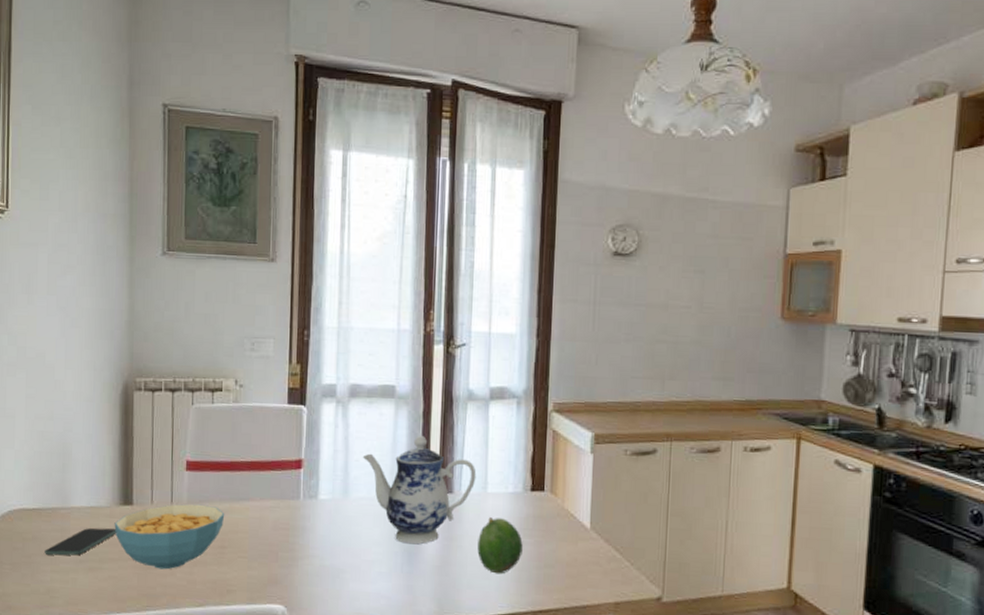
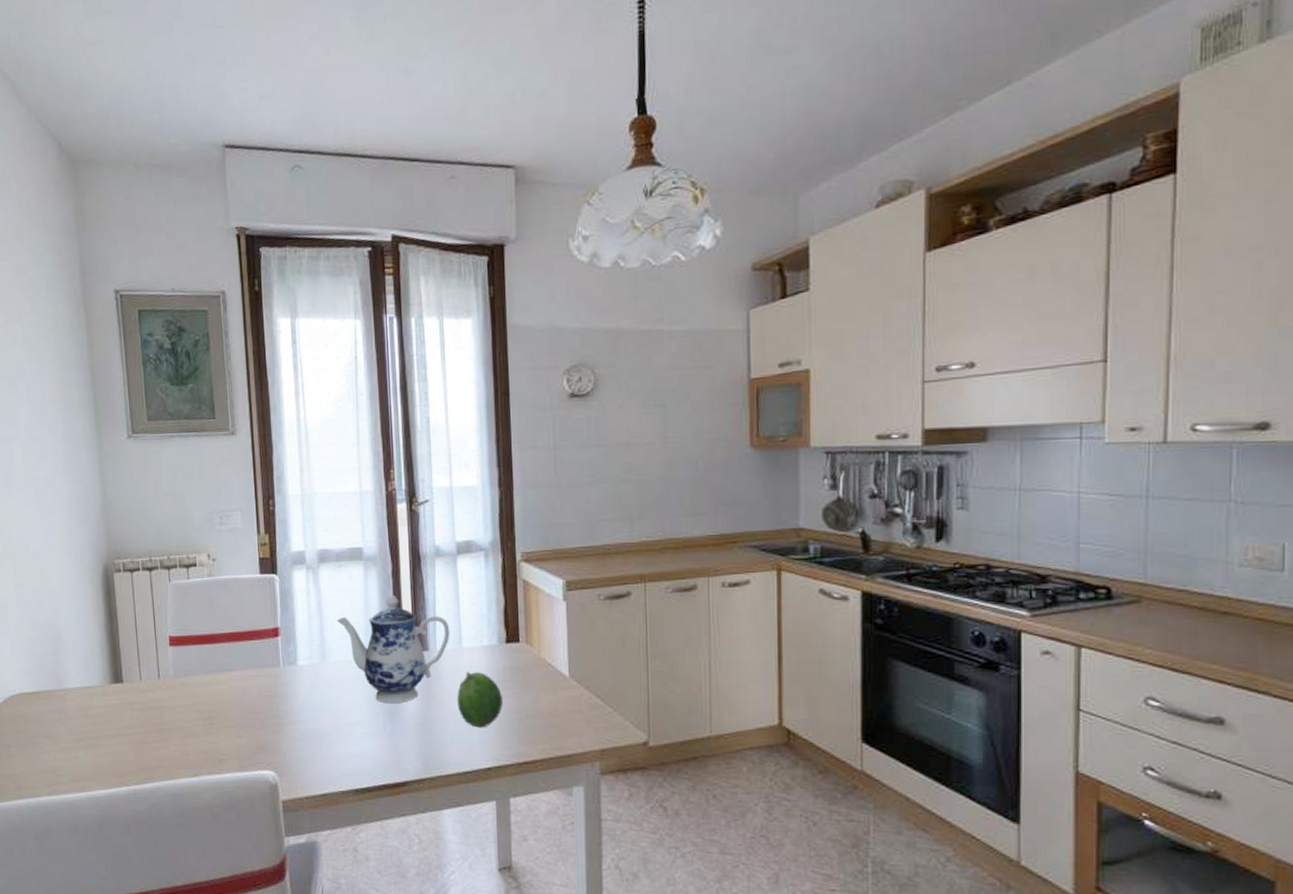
smartphone: present [45,527,116,556] -> none [46,706,110,735]
cereal bowl: present [114,504,225,570] -> none [107,678,210,743]

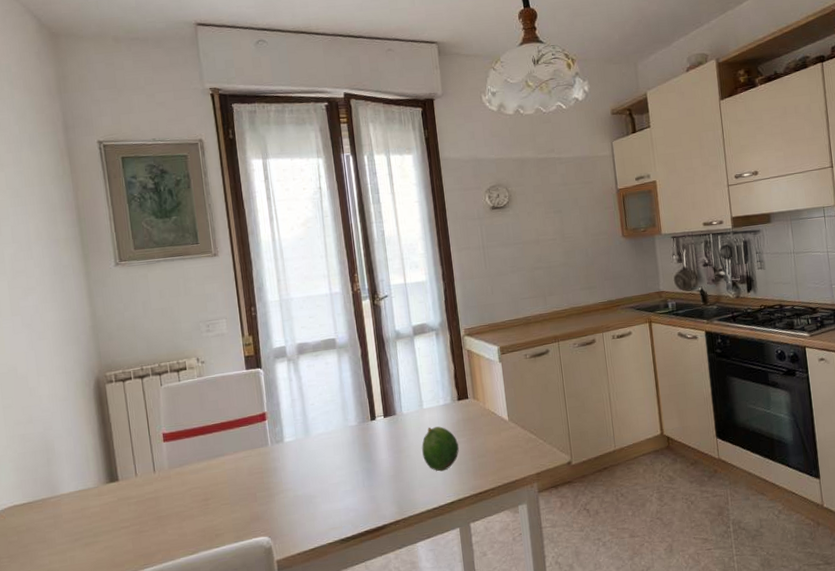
teapot: present [336,596,450,704] -> none [316,374,413,463]

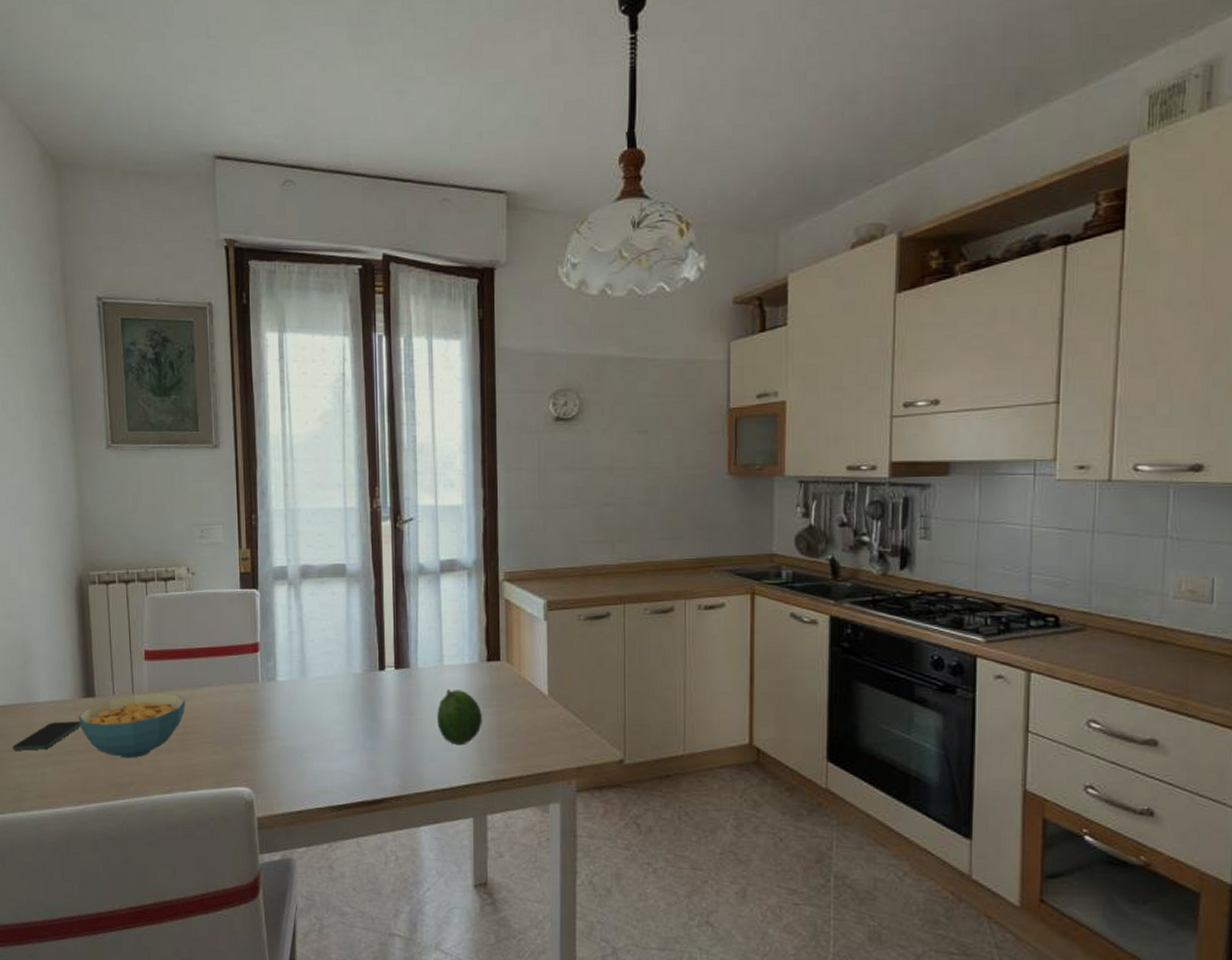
smartphone: none [40,504,107,541] -> present [12,720,81,751]
cereal bowl: none [103,467,205,531] -> present [78,692,186,759]

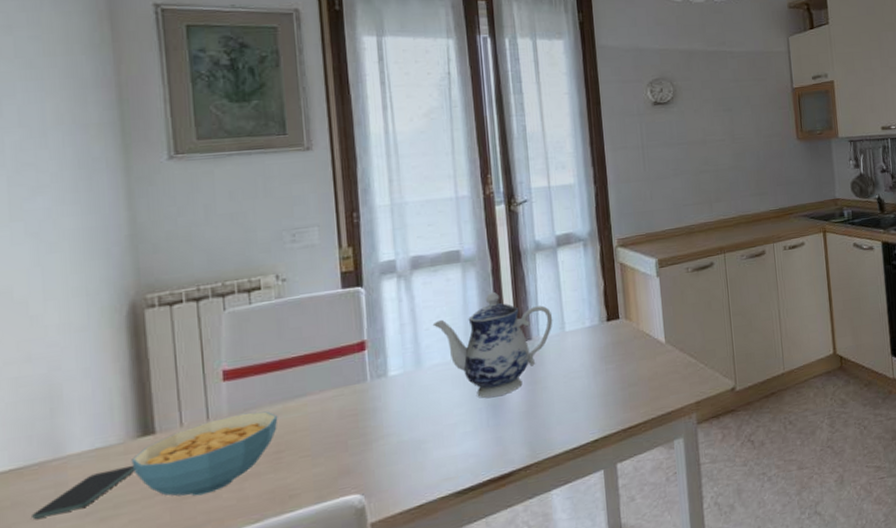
teapot: none [317,613,432,721] -> present [432,292,553,398]
fruit: present [437,690,482,746] -> none [562,351,606,405]

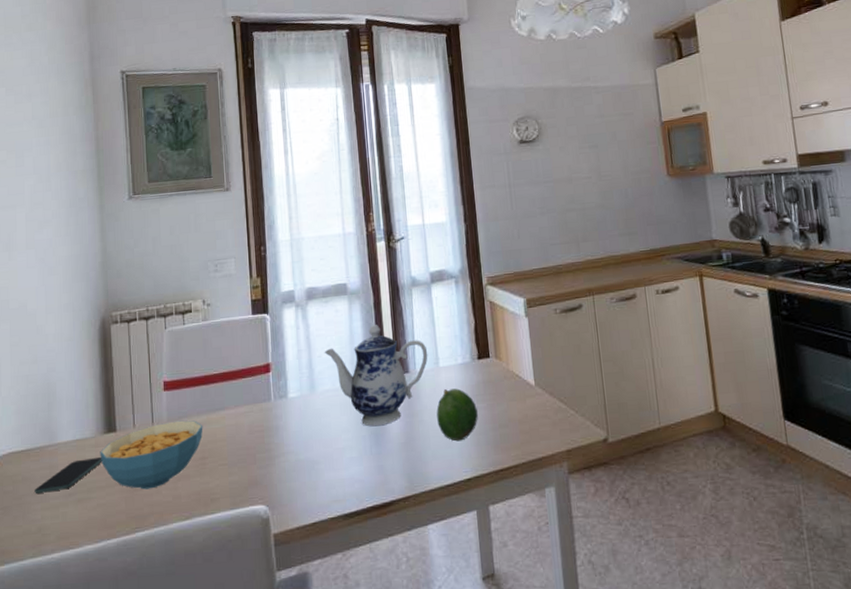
fruit: none [562,351,606,405] -> present [436,388,478,442]

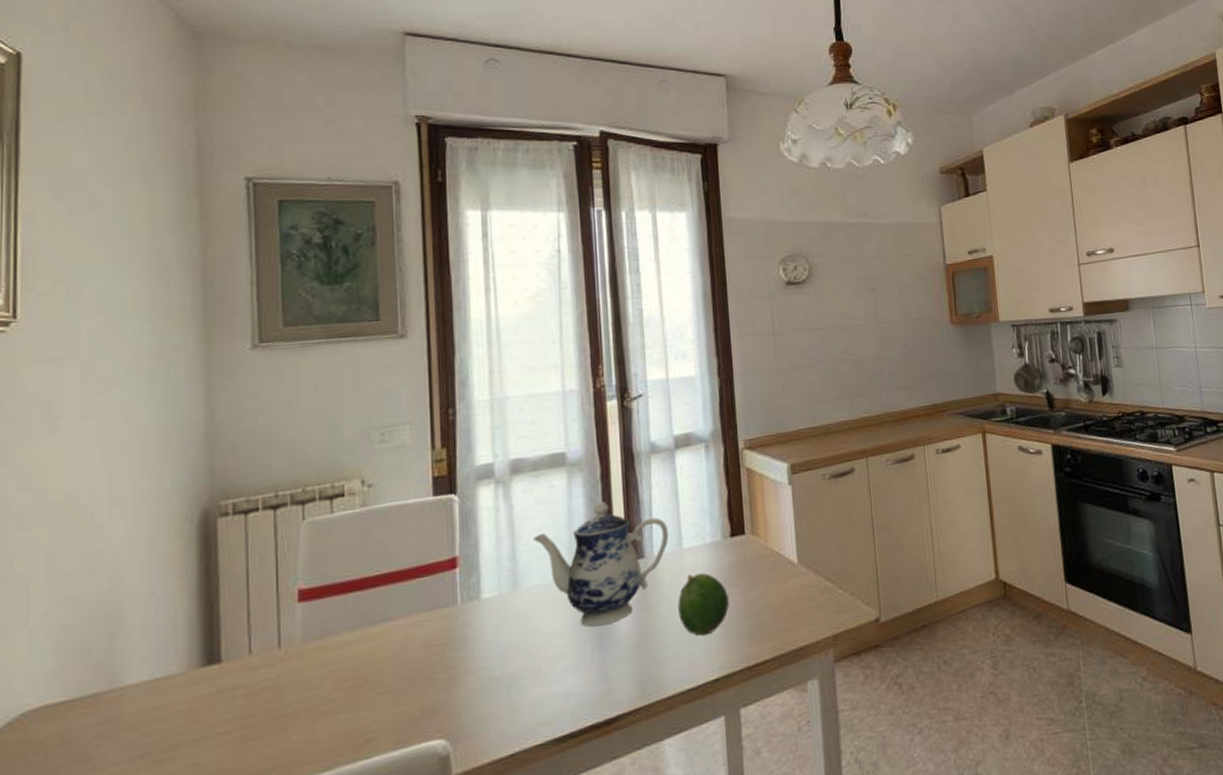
smartphone: present [34,456,102,494] -> none [81,698,197,761]
cereal bowl: present [100,420,203,490] -> none [193,638,357,738]

